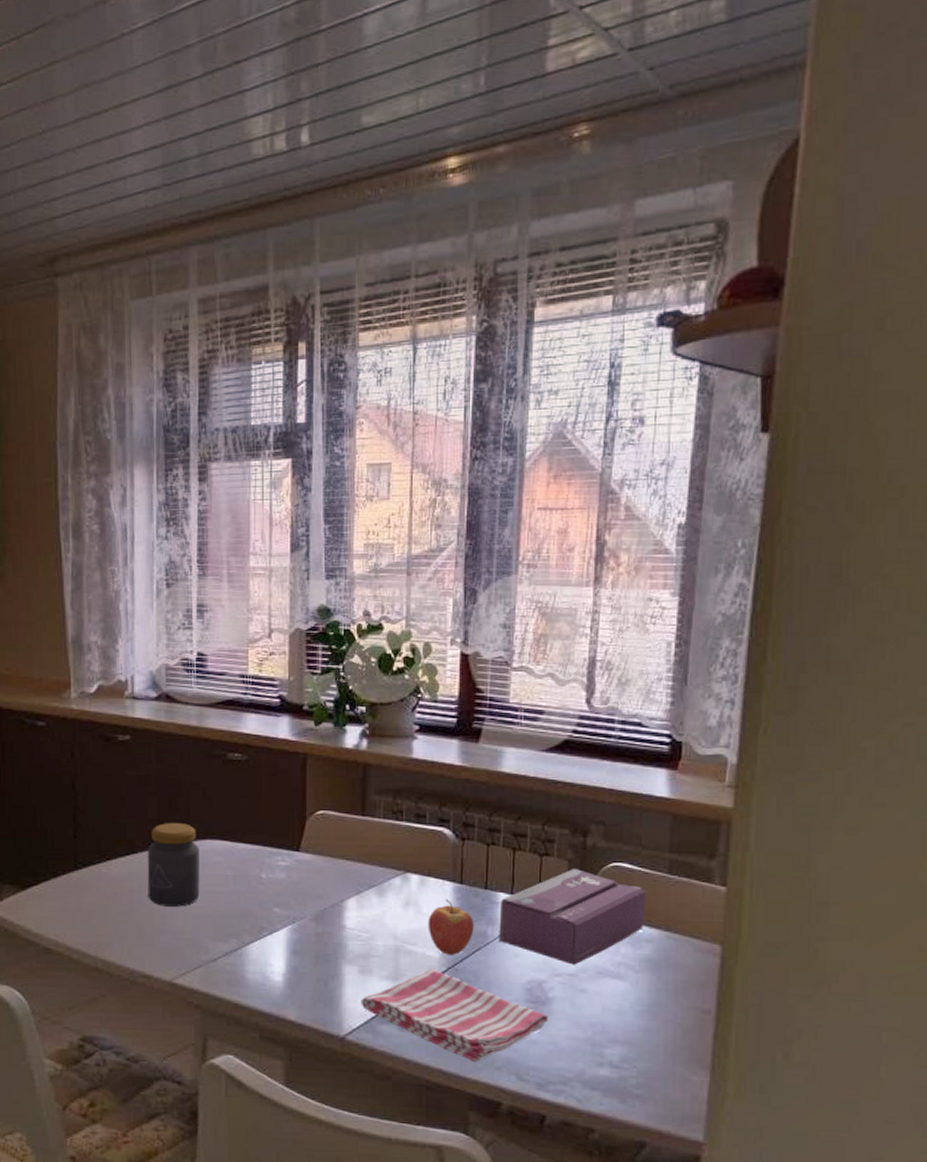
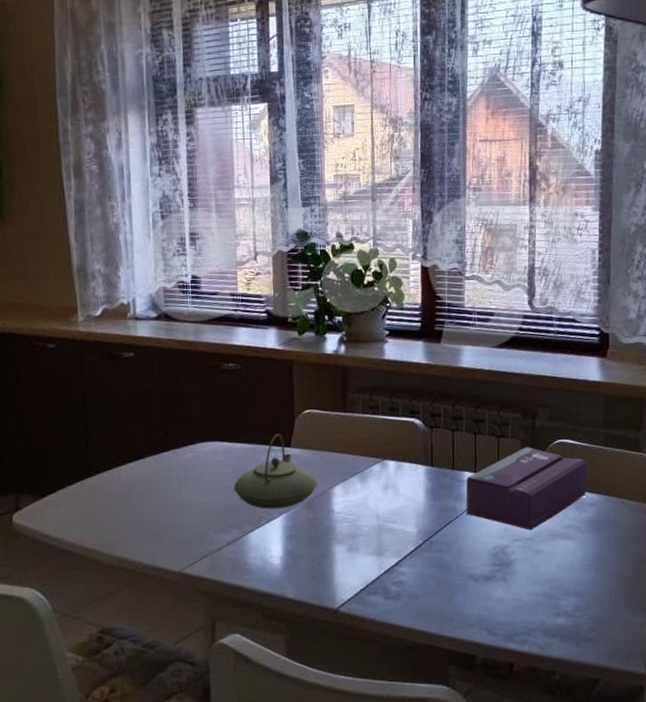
jar: present [147,823,200,907] -> none [154,428,203,505]
teapot: none [234,835,329,920] -> present [234,433,318,509]
dish towel: present [361,968,549,1062] -> none [350,542,512,621]
fruit: present [427,899,474,955] -> none [405,481,445,530]

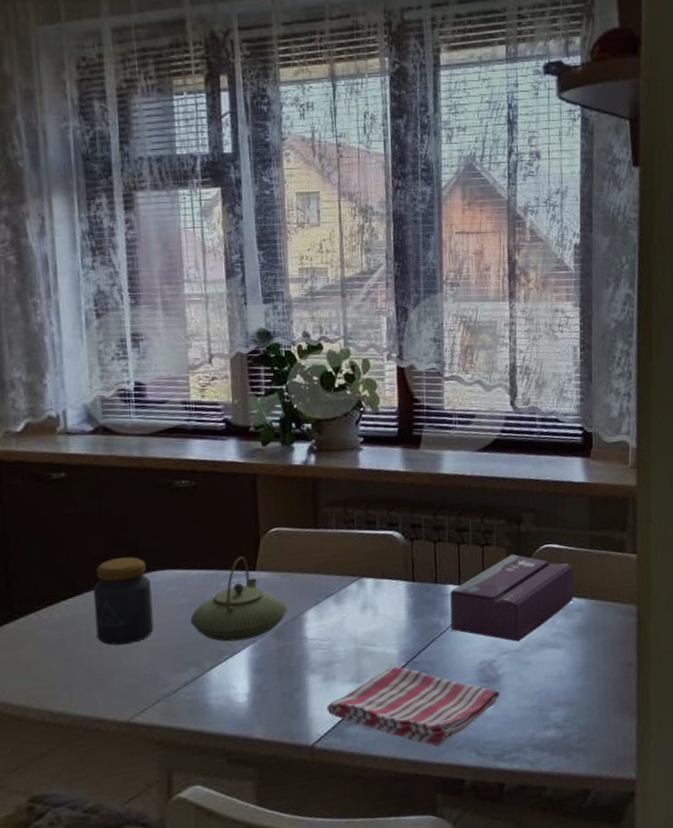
jar: none [154,428,203,505] -> present [93,557,154,646]
dish towel: none [350,542,512,621] -> present [326,665,501,746]

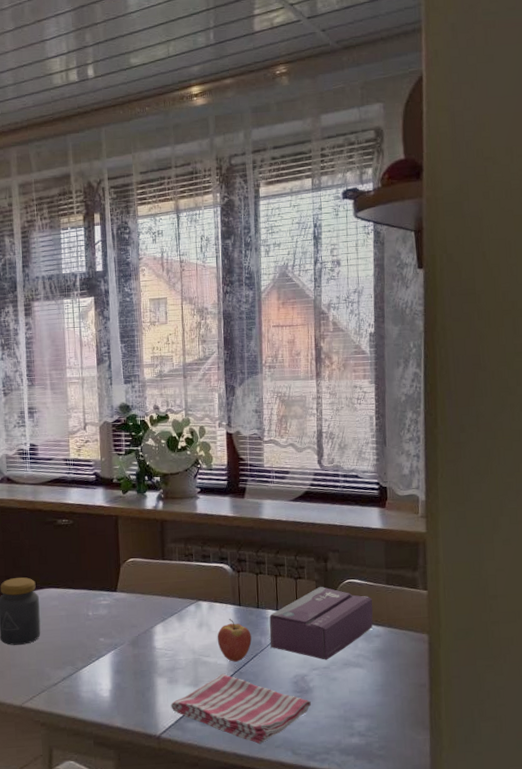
teapot: present [190,556,288,642] -> none [67,580,142,647]
fruit: none [385,598,428,650] -> present [217,619,252,662]

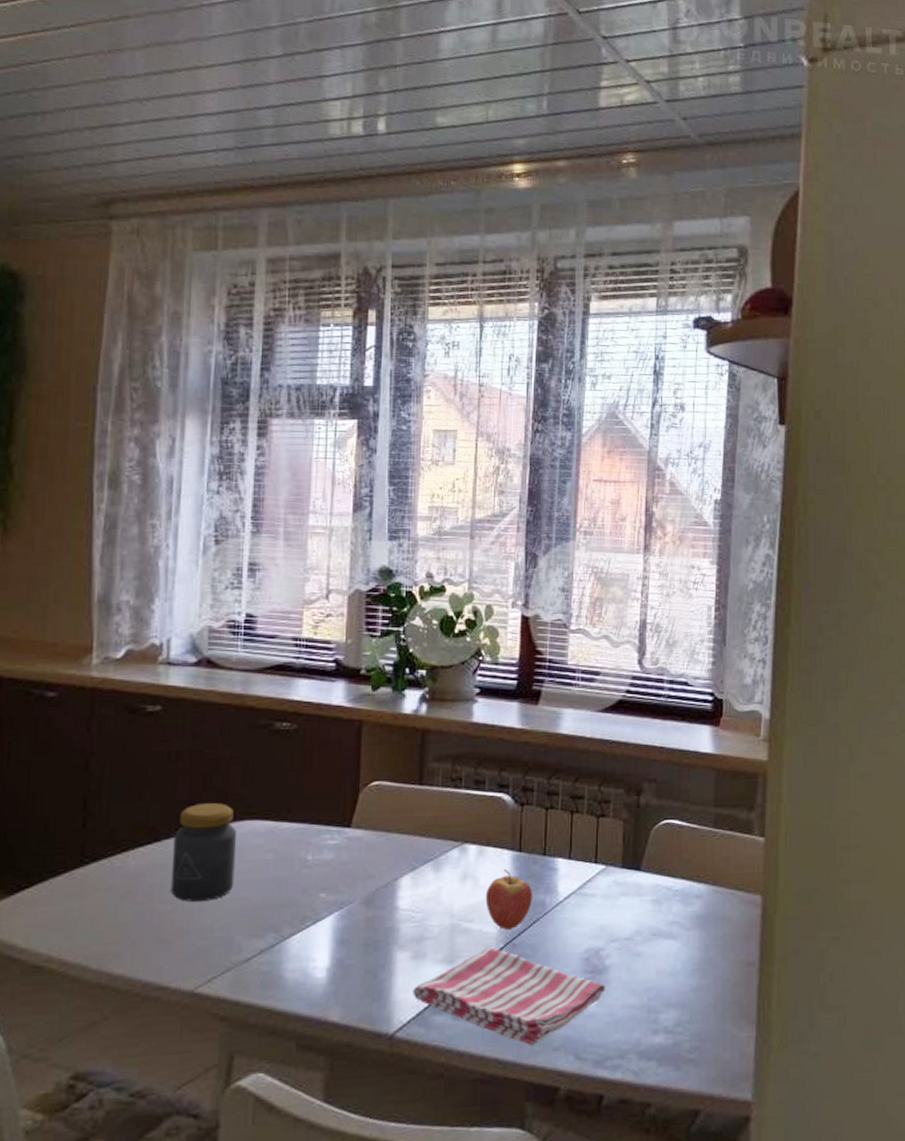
tissue box: present [269,587,373,660] -> none [557,828,695,929]

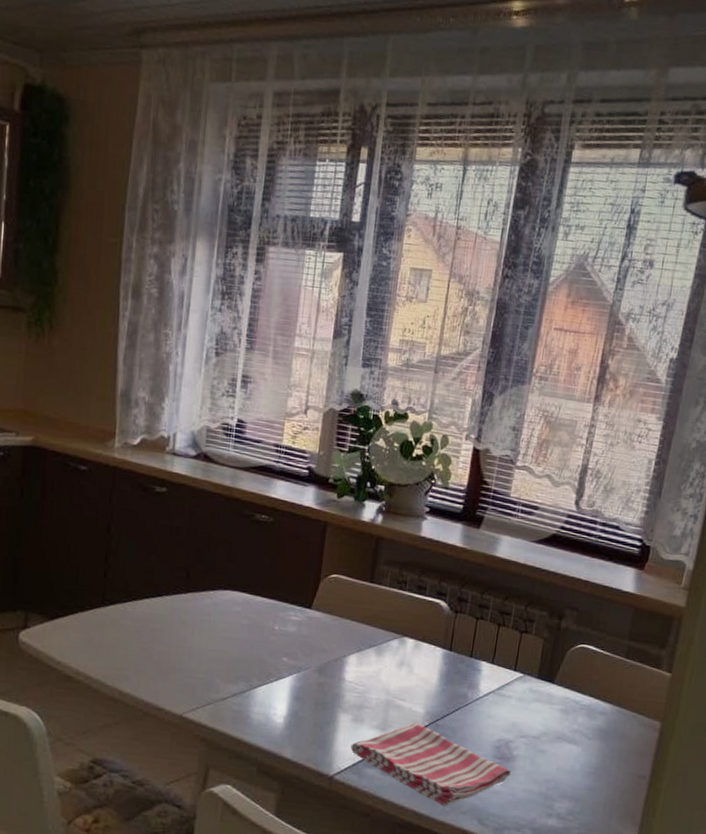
jar: present [170,803,236,902] -> none [168,571,220,649]
fruit: present [485,869,532,930] -> none [417,663,457,712]

